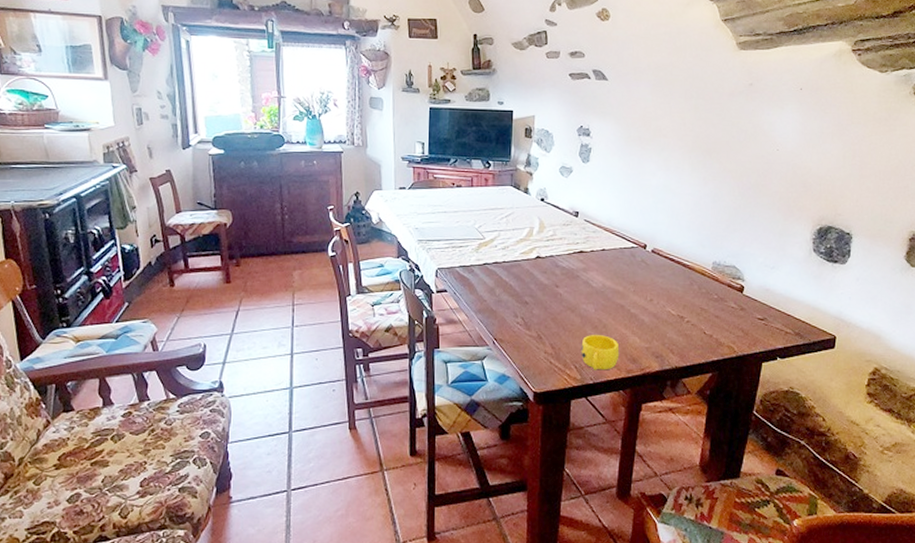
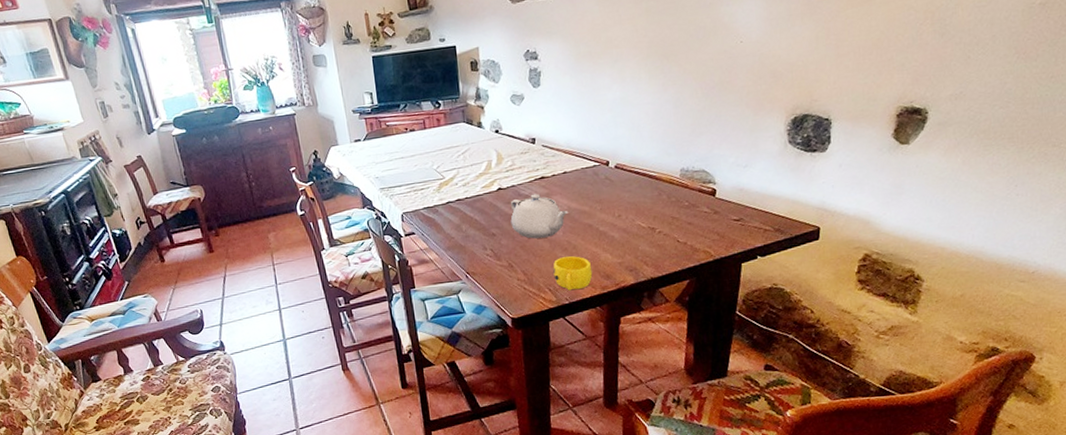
teapot: none [545,267,603,313] -> present [510,193,569,239]

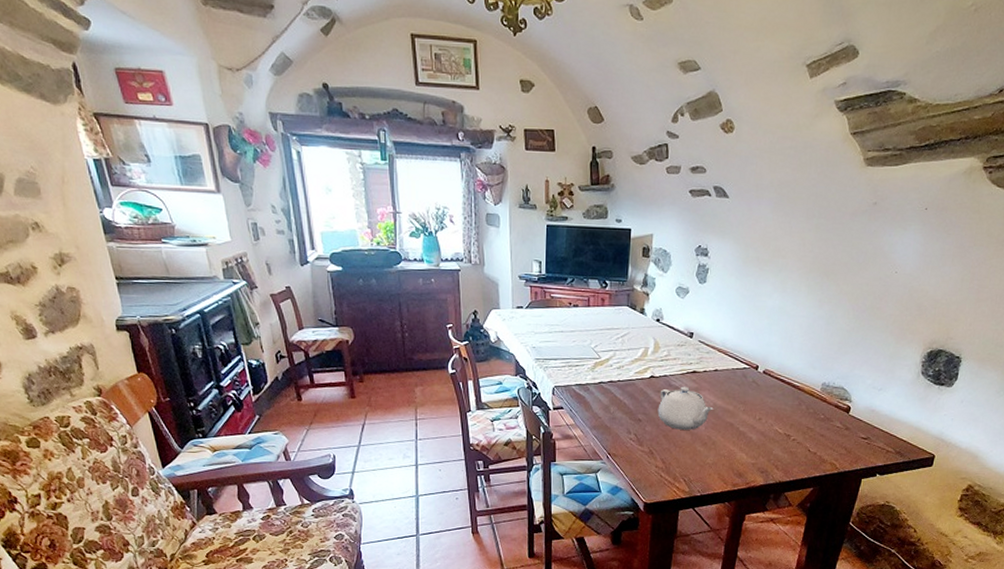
cup: present [553,256,593,291] -> none [690,451,727,484]

